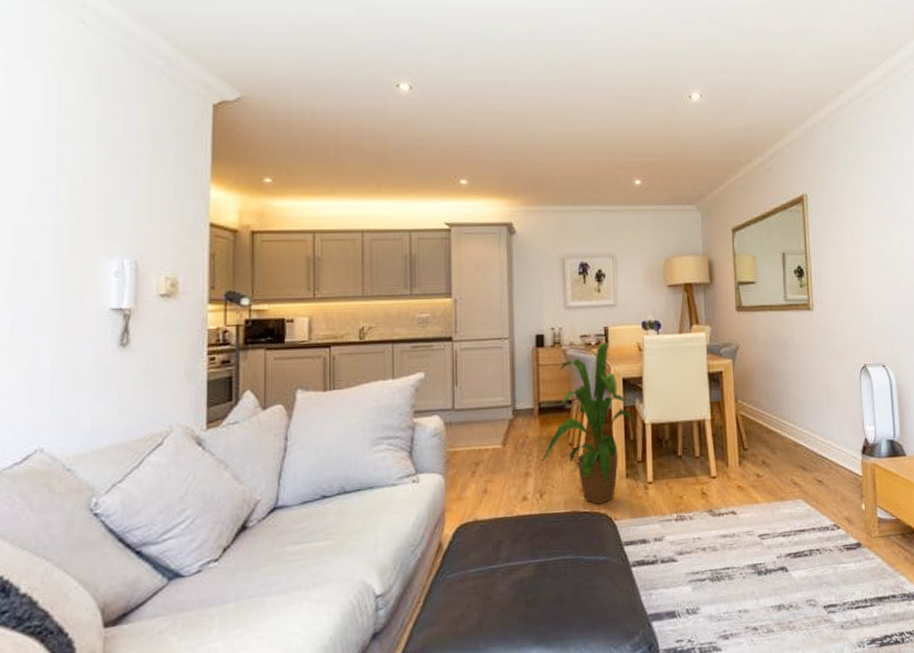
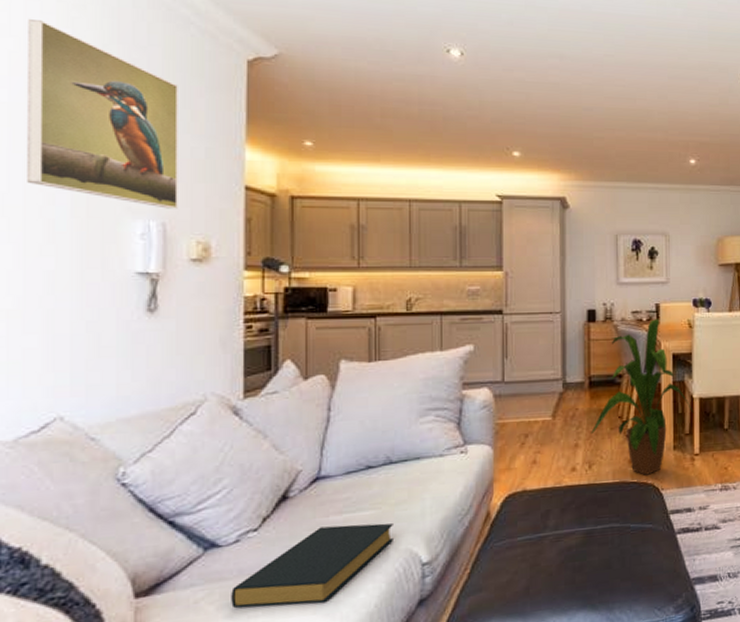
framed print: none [17,76,151,247] -> present [27,18,178,209]
hardback book: none [193,554,349,640] -> present [231,523,395,608]

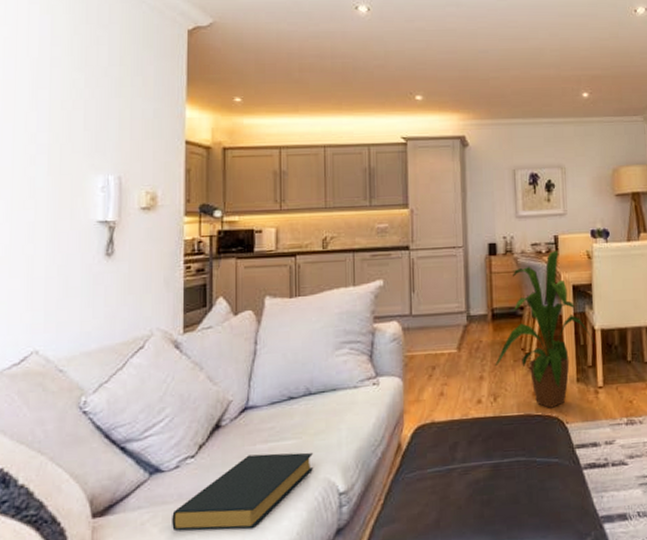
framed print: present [27,18,178,209] -> none [15,9,132,164]

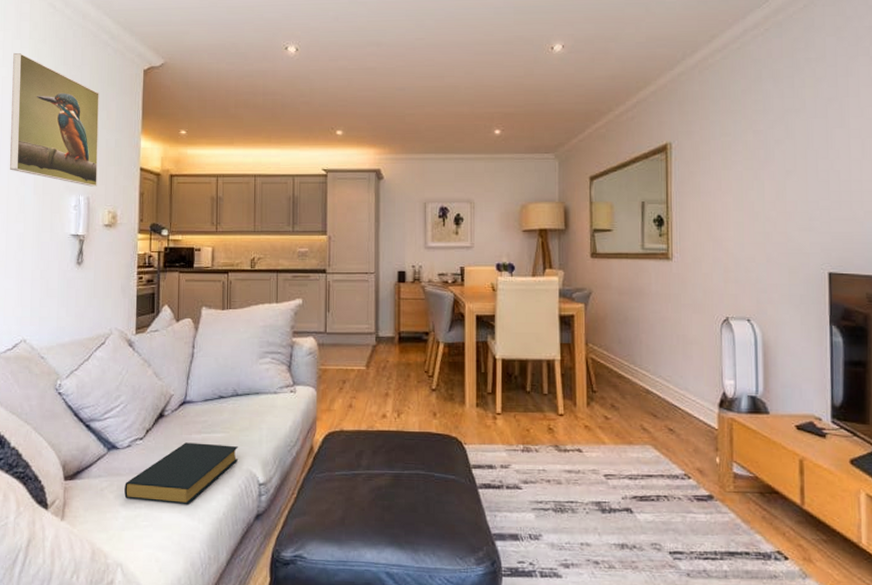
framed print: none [15,9,132,164] -> present [10,52,99,187]
house plant: present [495,249,596,408] -> none [400,280,496,429]

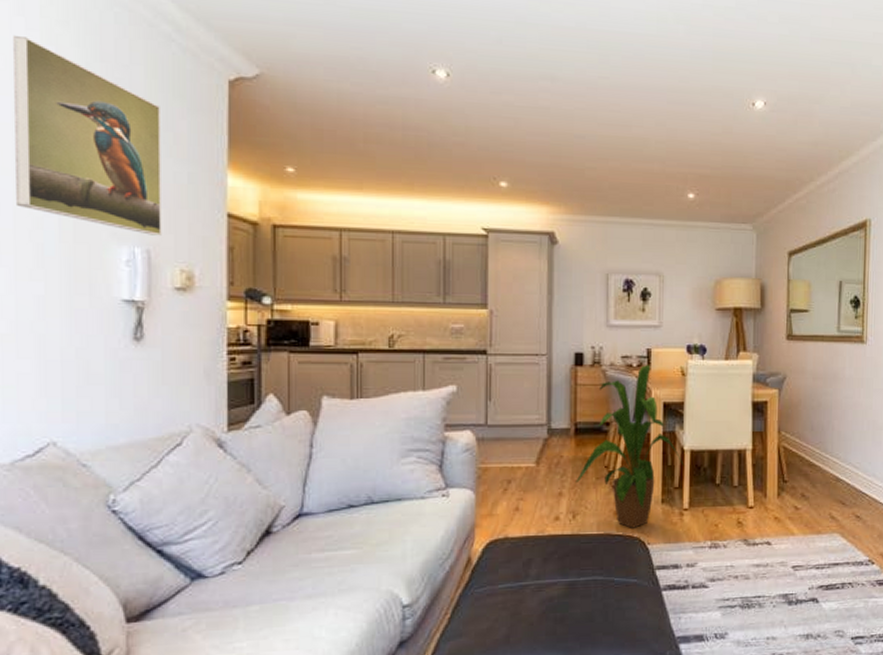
hardback book: present [124,442,239,505] -> none [217,563,376,639]
house plant: none [400,280,496,429] -> present [576,364,684,528]

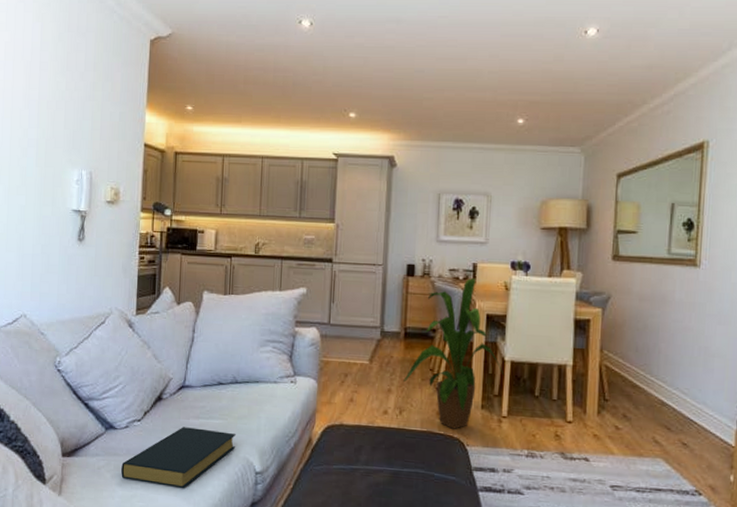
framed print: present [13,34,162,236] -> none [12,16,104,161]
hardback book: none [217,563,376,639] -> present [121,427,237,489]

